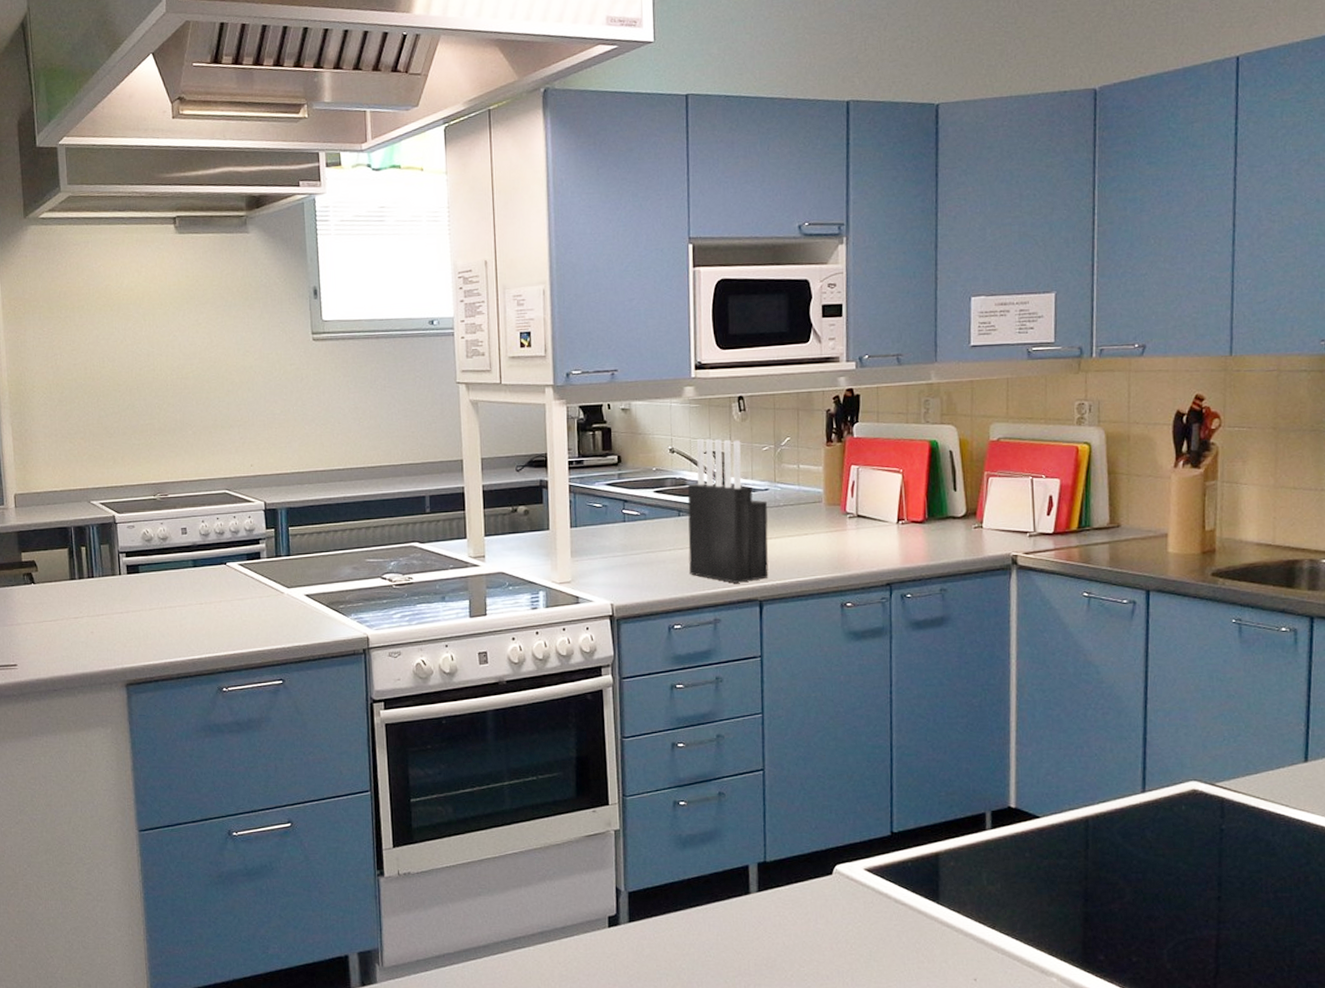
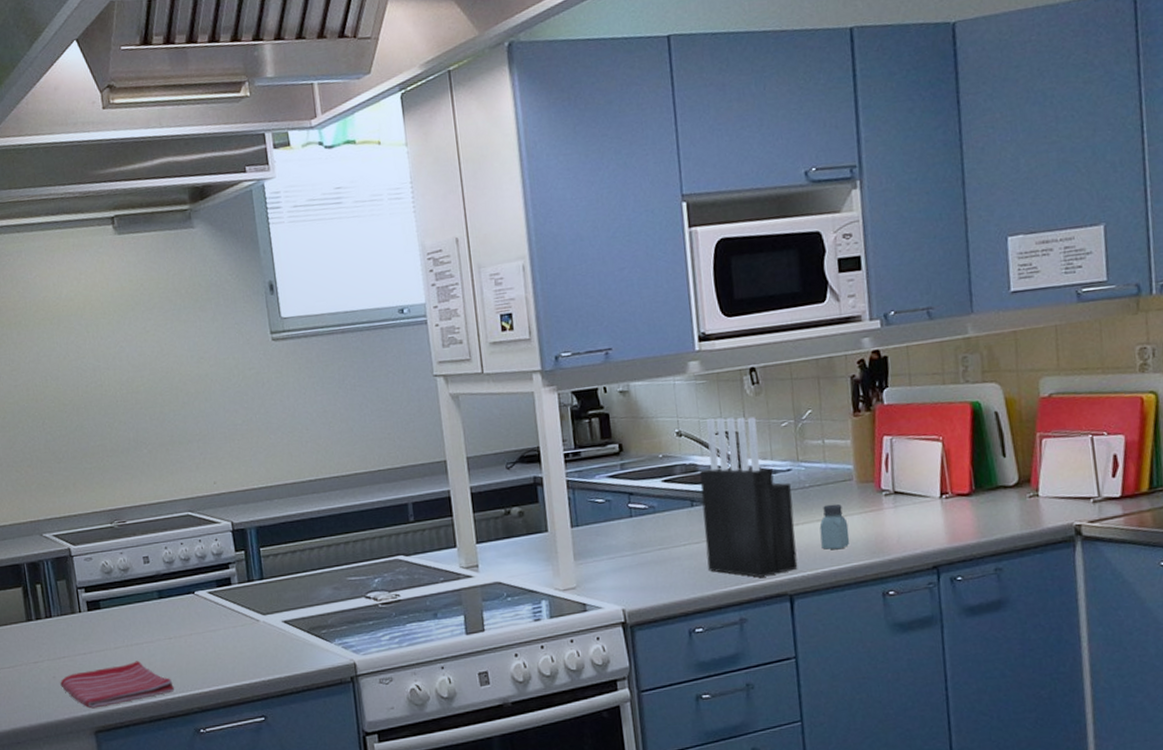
dish towel: none [97,622,203,663] -> present [60,660,175,709]
saltshaker: none [790,522,816,563] -> present [819,503,850,550]

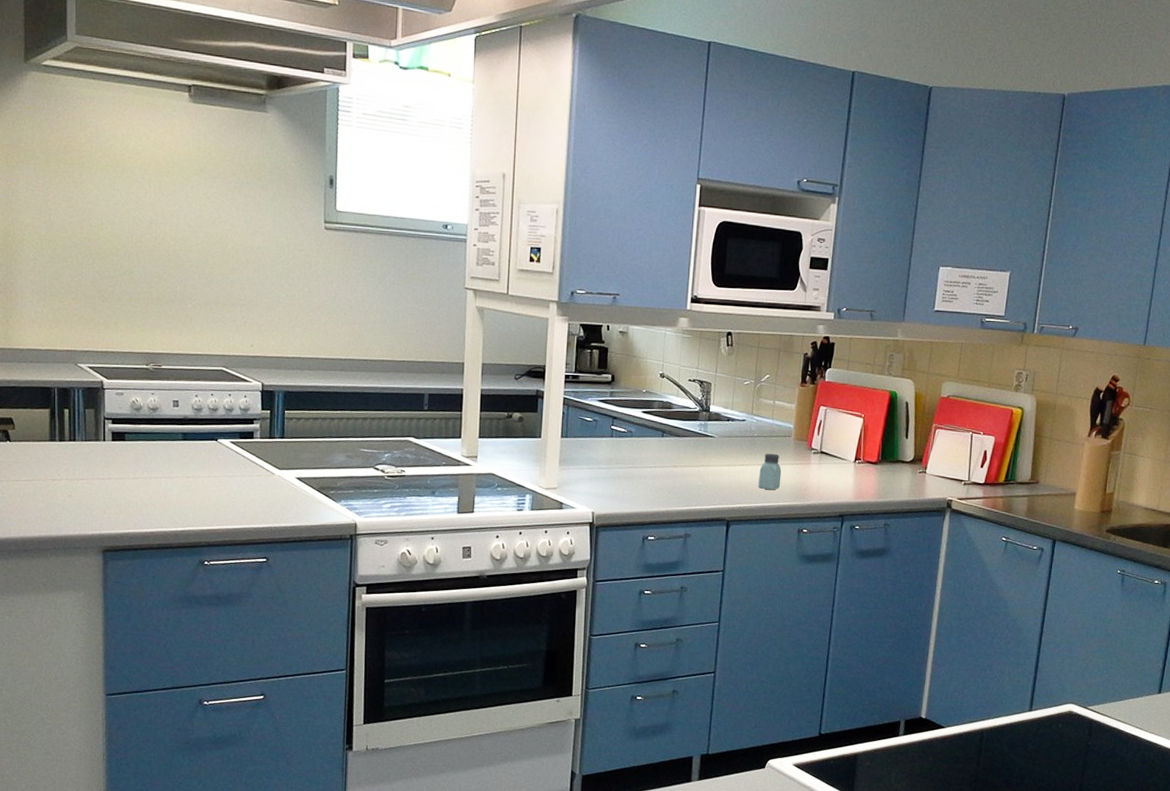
dish towel: present [60,660,175,709] -> none [75,492,186,530]
knife block: present [700,416,798,577] -> none [667,366,744,503]

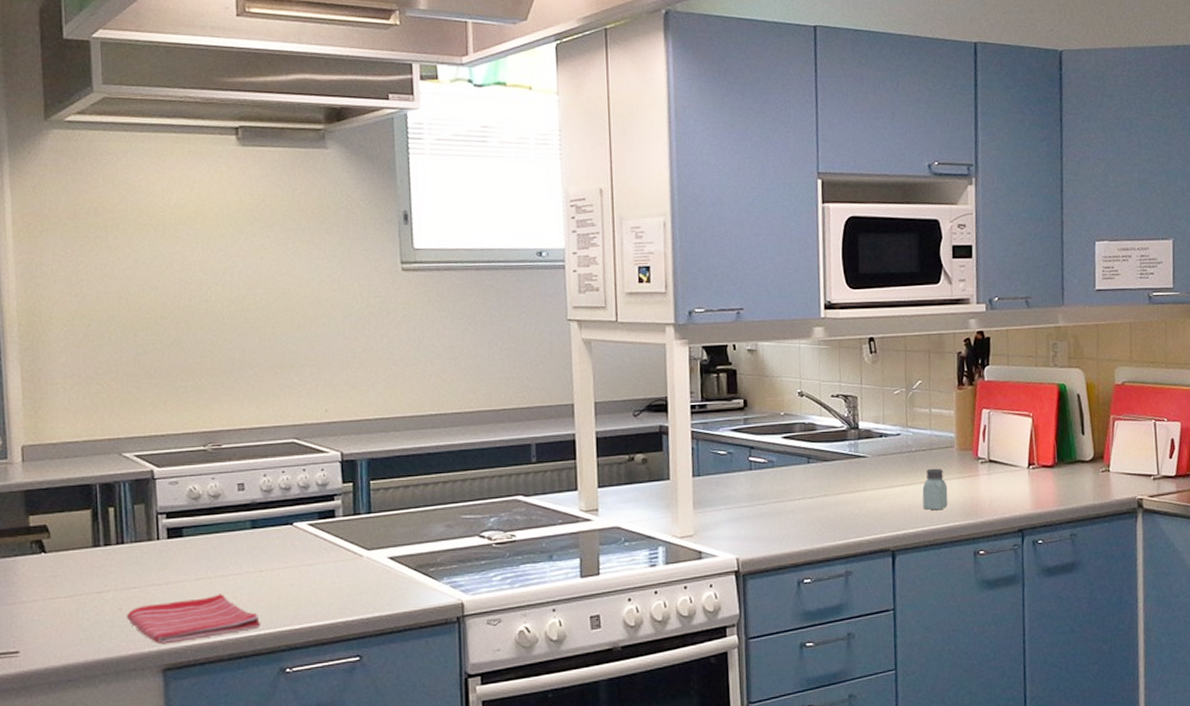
dish towel: none [75,492,186,530] -> present [127,594,261,644]

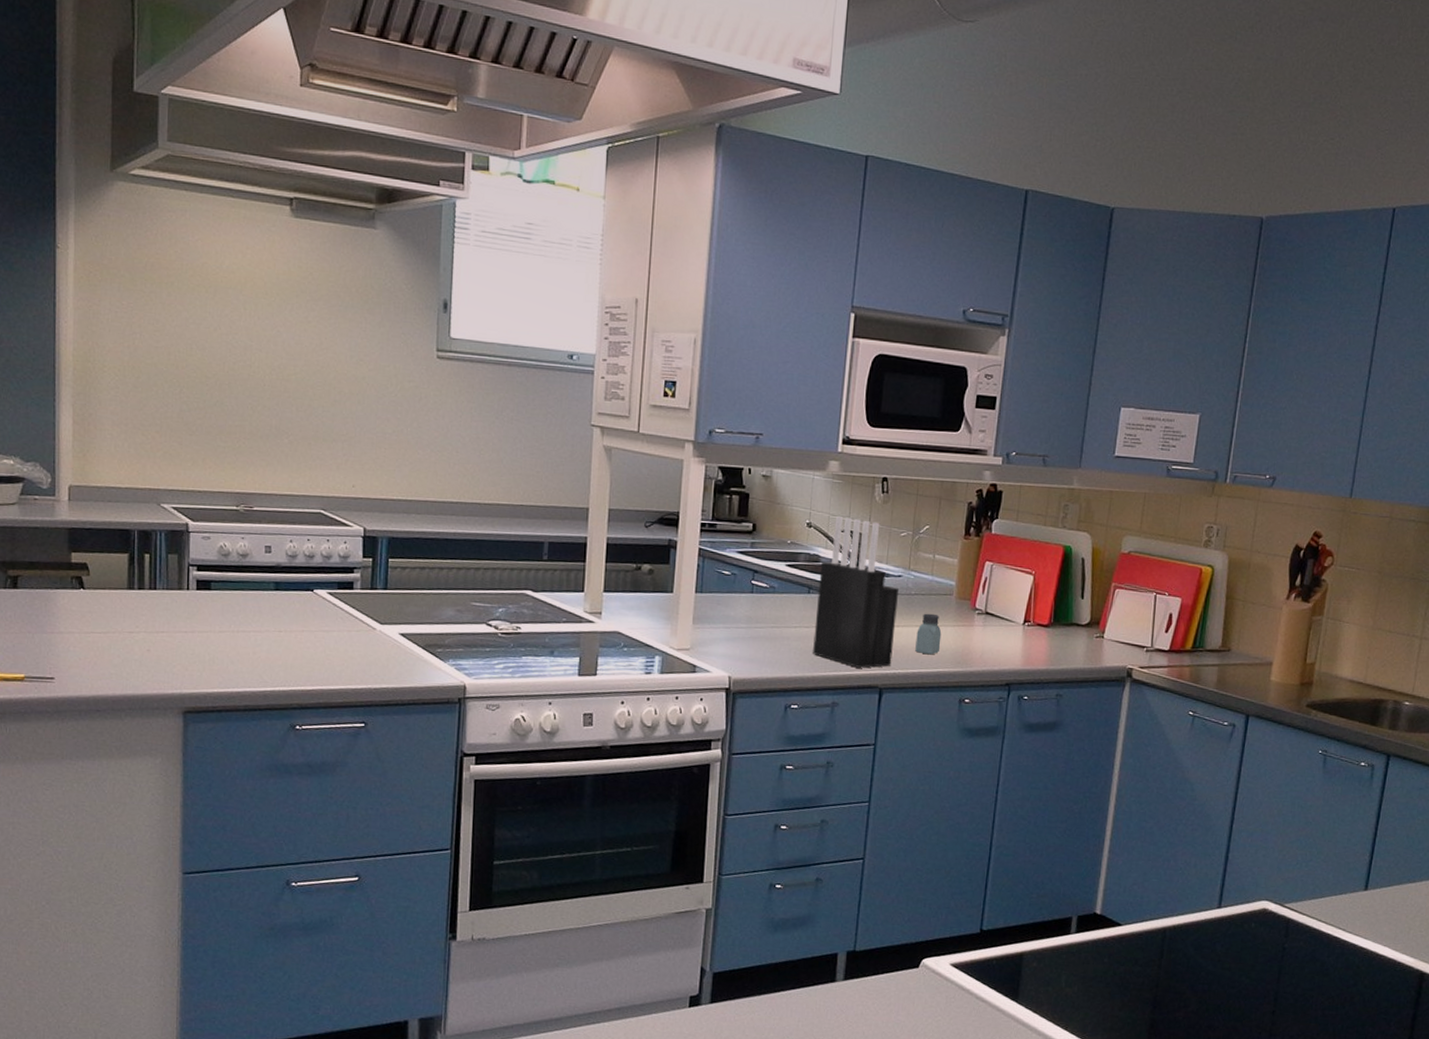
dish towel: present [127,594,261,644] -> none [154,648,277,689]
knife block: none [817,381,901,533] -> present [813,515,900,668]

